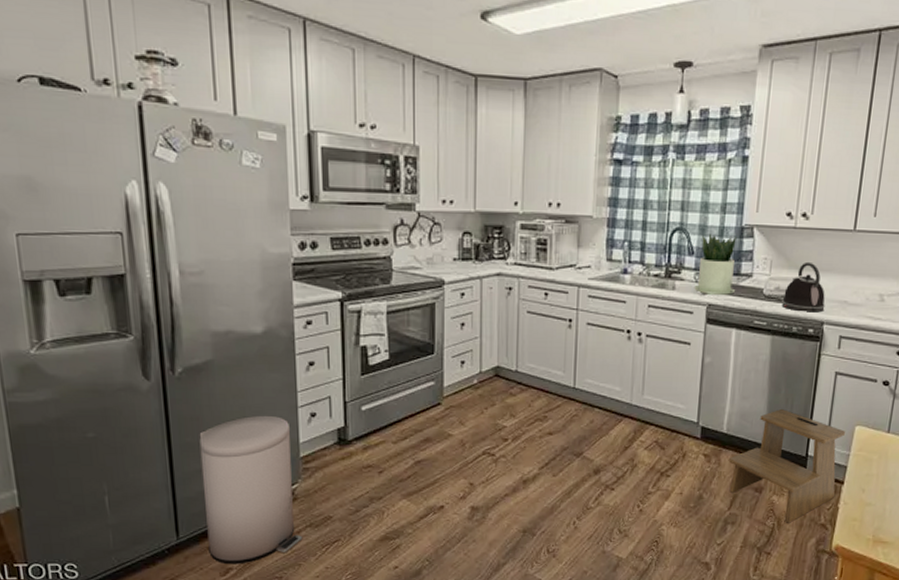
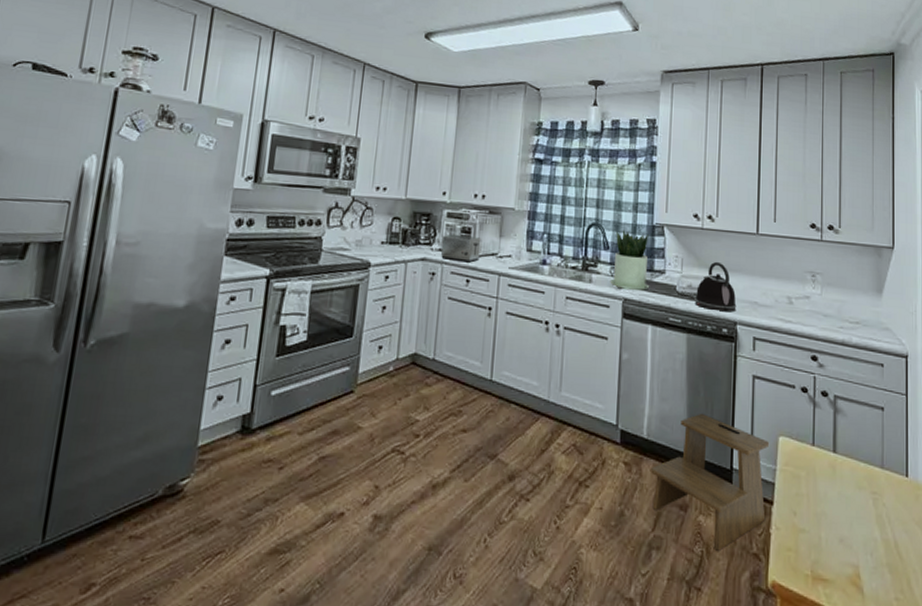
pedal bin: present [199,415,303,565] -> none [73,396,193,579]
toaster: none [517,246,558,276] -> present [441,234,481,263]

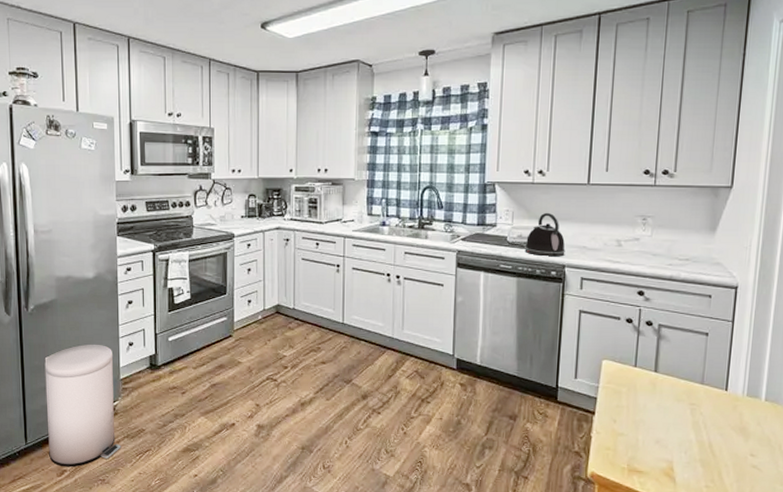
pedal bin: none [73,396,193,579] -> present [44,344,121,467]
toaster: present [441,234,481,263] -> none [293,205,327,229]
planter: present [610,230,650,292] -> none [444,190,482,244]
step stool: present [651,414,770,551] -> none [484,344,594,450]

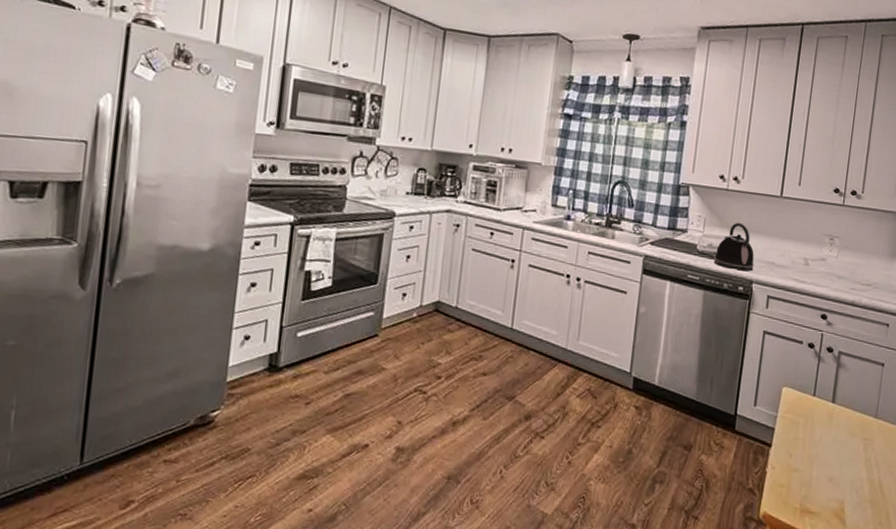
pedal bin: present [44,344,121,467] -> none [112,334,221,497]

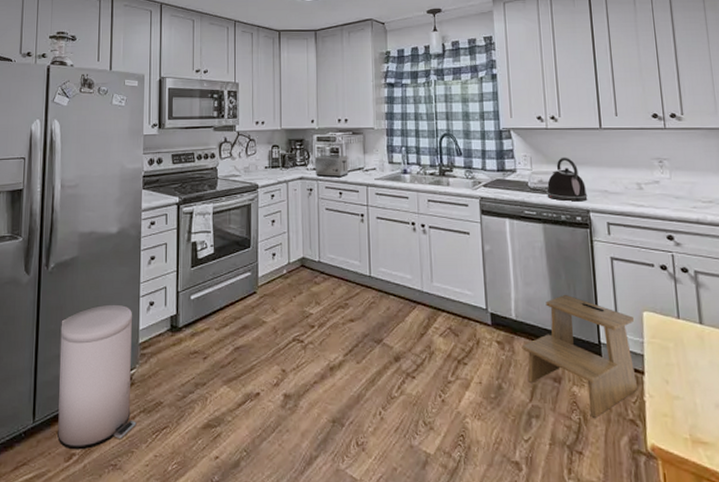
pedal bin: none [112,334,221,497] -> present [57,304,137,450]
toaster: none [466,187,507,216] -> present [316,155,349,178]
step stool: none [658,365,774,486] -> present [523,295,638,418]

